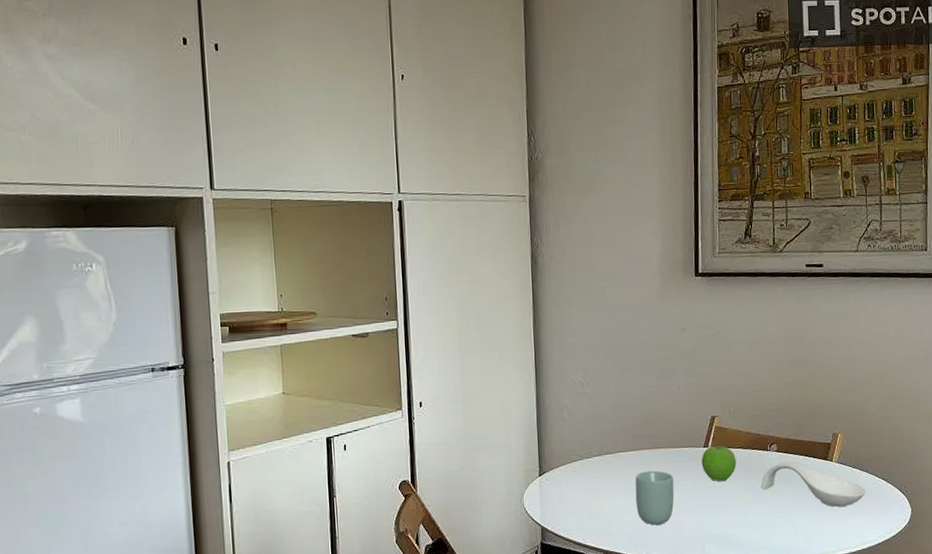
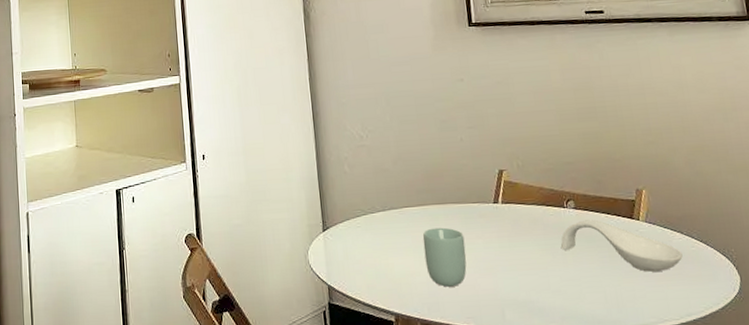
fruit: present [701,445,736,482] -> none [492,201,531,241]

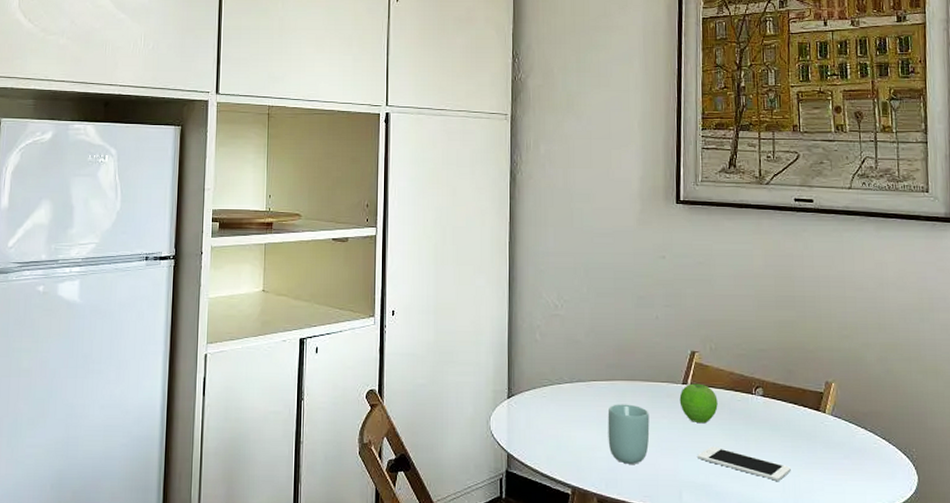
fruit: none [492,201,531,241] -> present [679,383,718,424]
cell phone: none [516,262,611,292] -> present [698,446,791,481]
spoon rest: present [561,219,683,272] -> none [745,408,864,465]

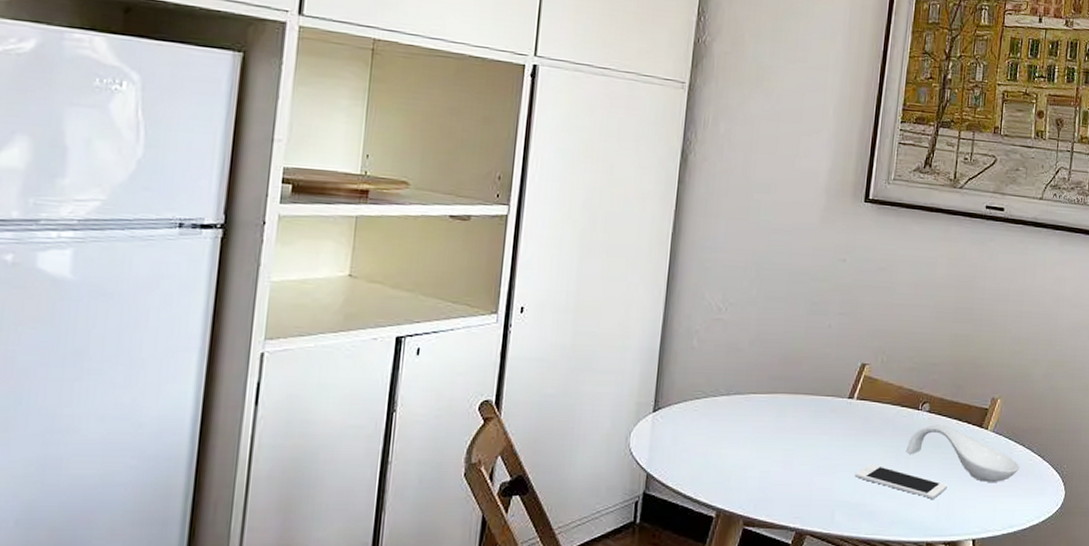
cup: present [607,404,650,464] -> none [762,419,810,484]
fruit: present [679,383,718,424] -> none [843,398,883,440]
spoon rest: none [745,408,864,465] -> present [907,424,1020,482]

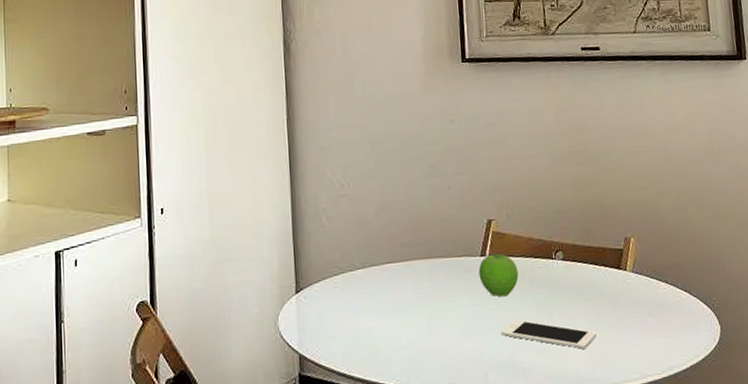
fruit: none [843,398,883,440] -> present [478,254,519,297]
spoon rest: present [907,424,1020,482] -> none [548,271,667,325]

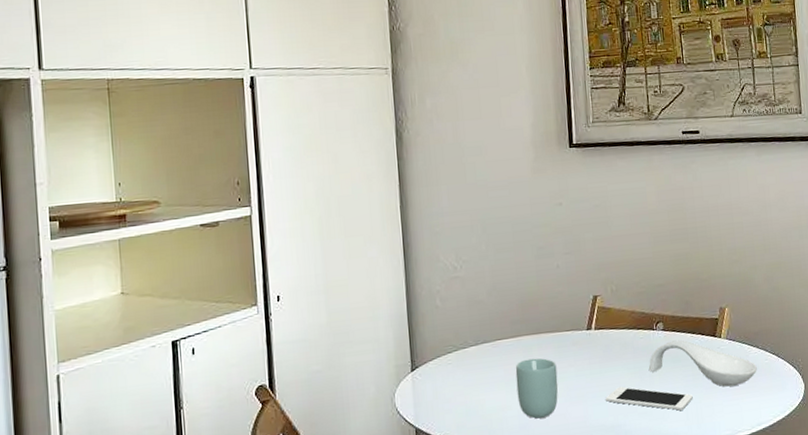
cup: none [404,284,451,351] -> present [515,358,559,419]
fruit: present [478,254,519,297] -> none [585,327,622,367]
spoon rest: none [548,271,667,325] -> present [649,340,757,387]

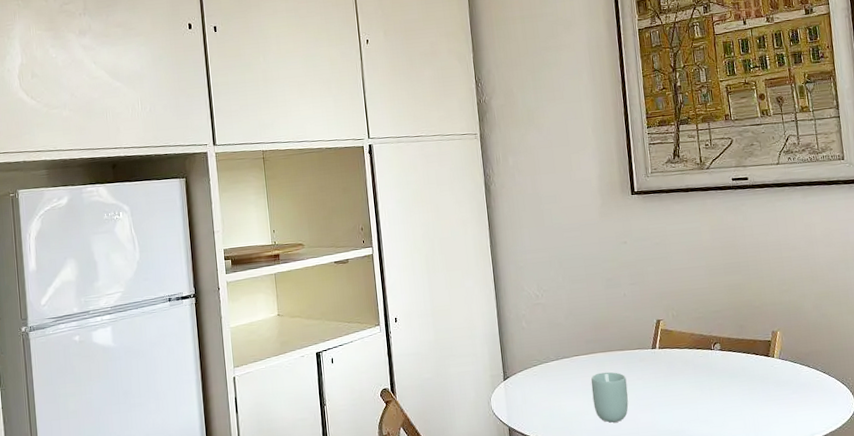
cell phone: present [606,386,693,411] -> none [670,397,750,420]
spoon rest: present [649,340,757,387] -> none [708,358,809,401]

